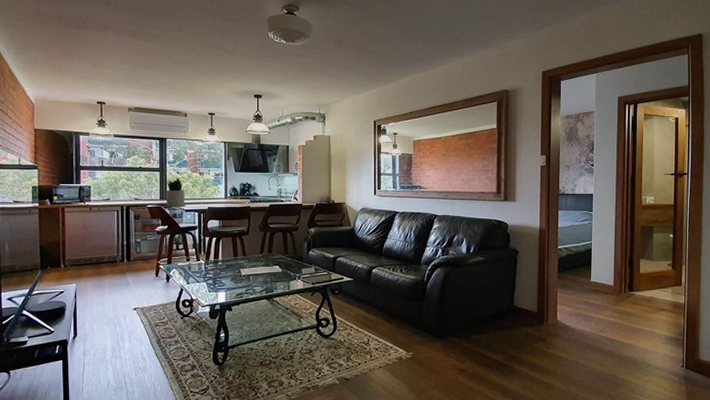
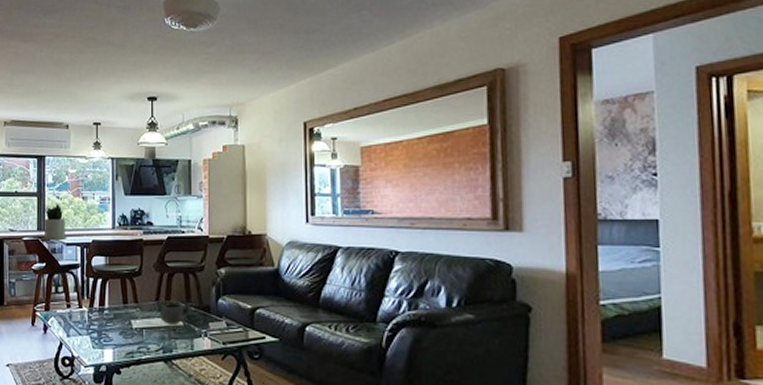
decorative bowl: none [259,253,290,271] -> present [155,300,193,324]

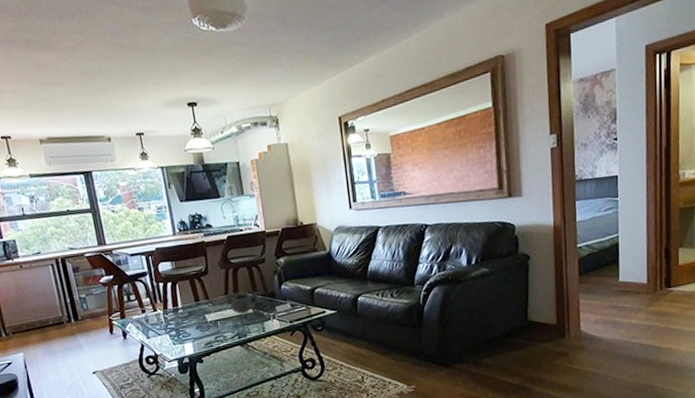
planter: present [42,204,68,241] -> none [100,217,131,255]

